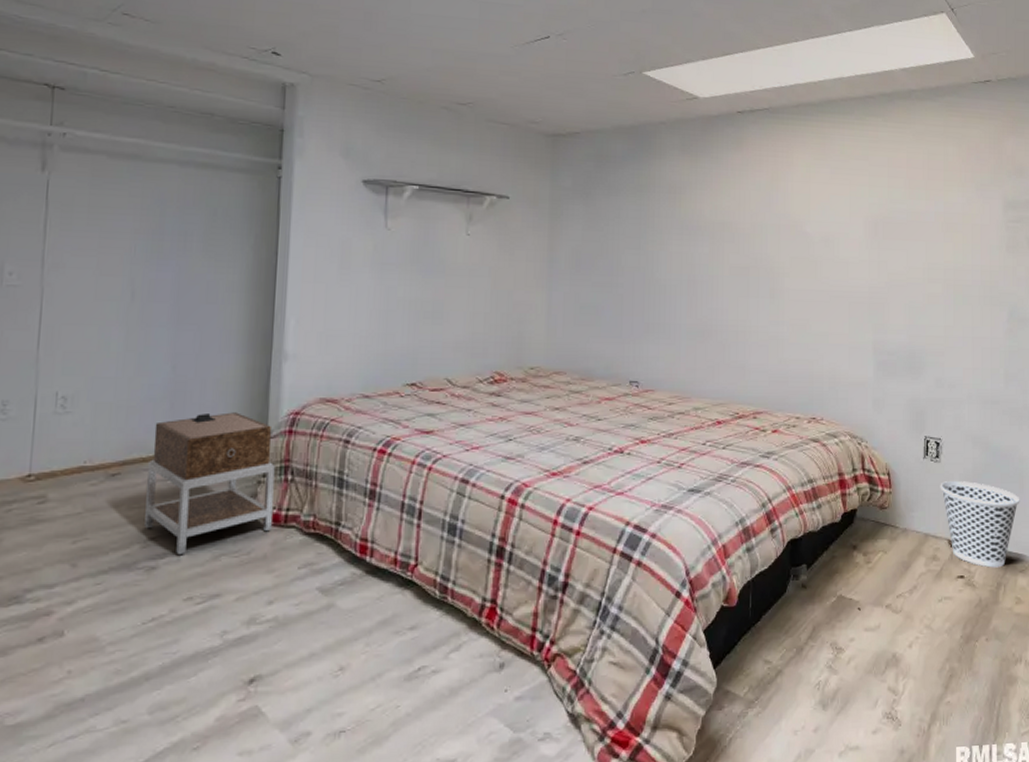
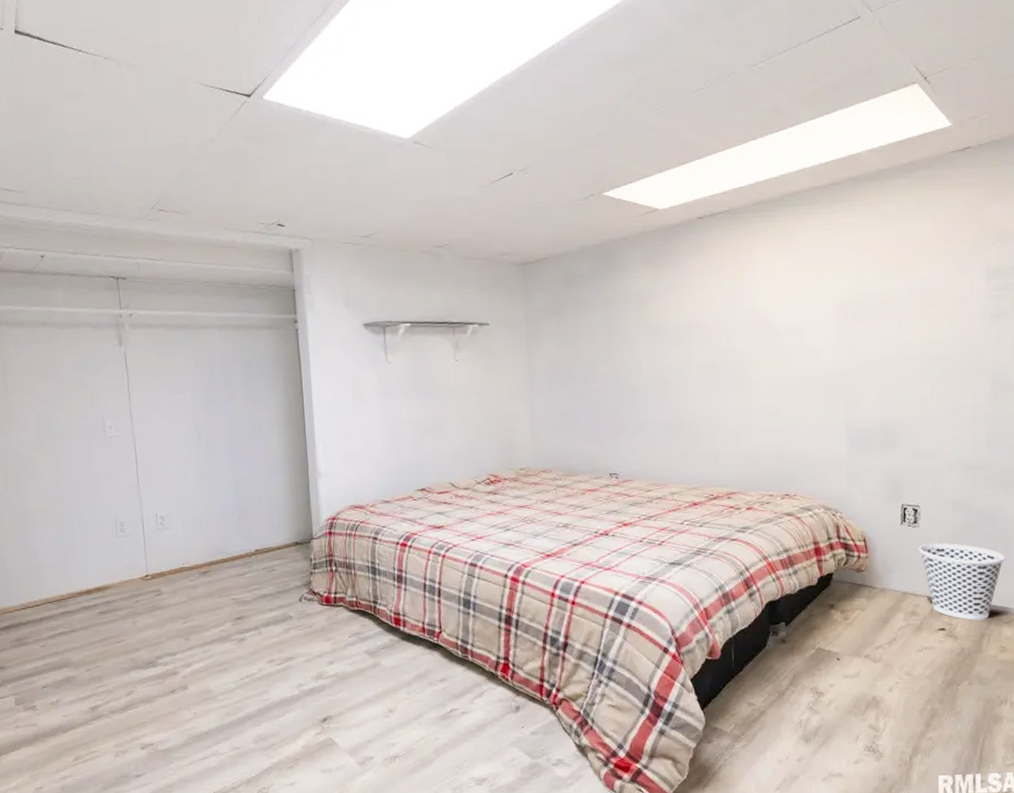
nightstand: present [144,412,275,556] -> none [227,521,325,630]

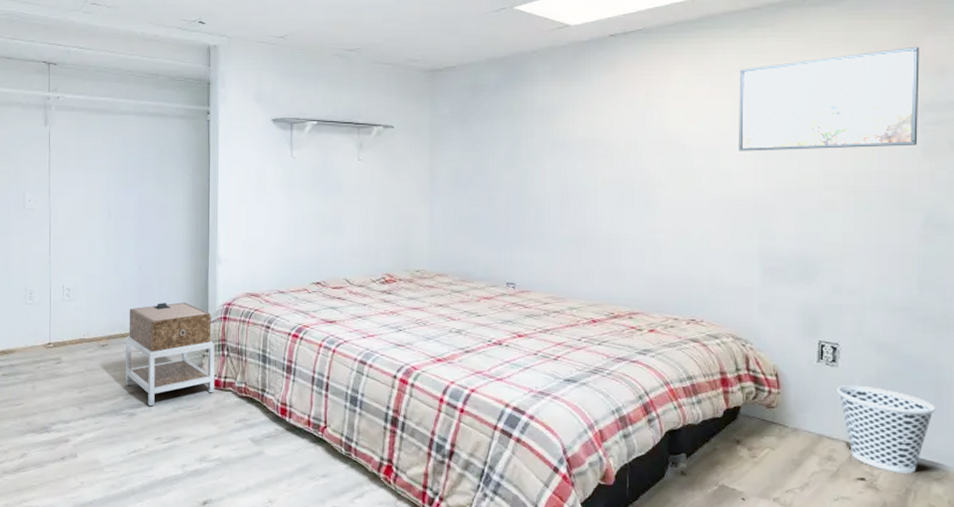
nightstand: none [227,521,325,630] -> present [125,302,215,407]
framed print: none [822,214,986,327] -> present [738,46,920,151]

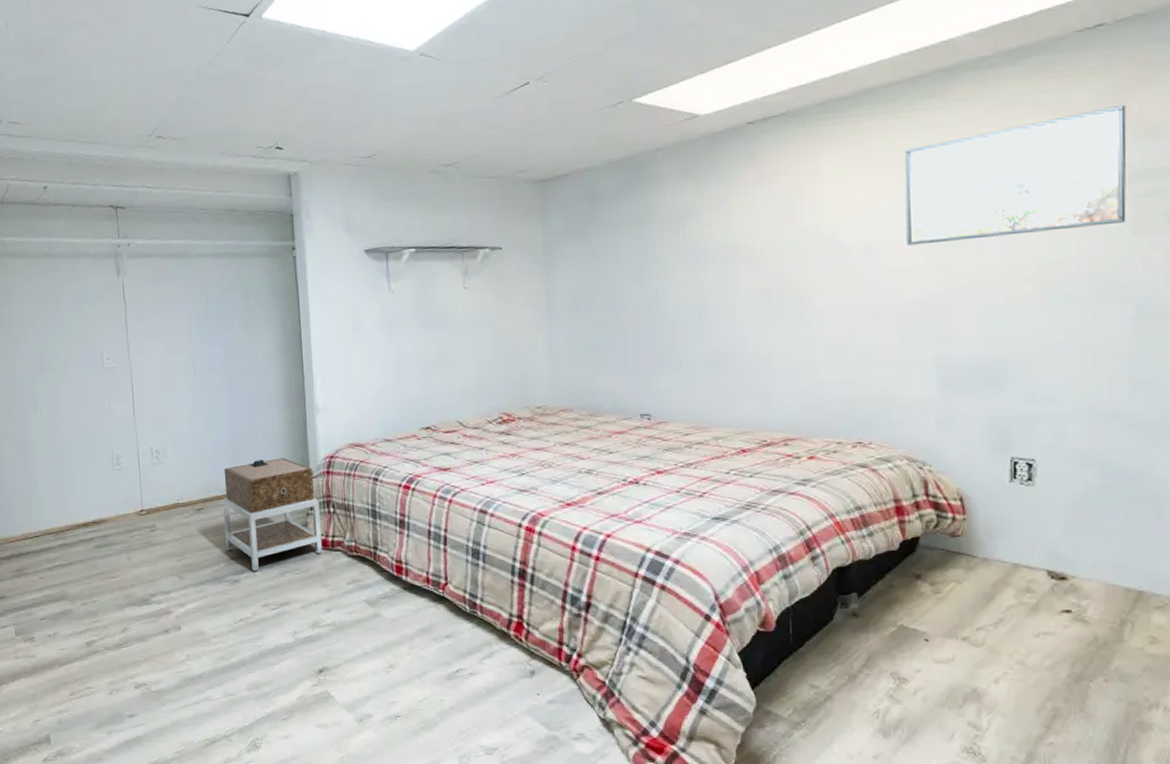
wastebasket: present [837,385,936,474] -> none [1034,506,1156,603]

